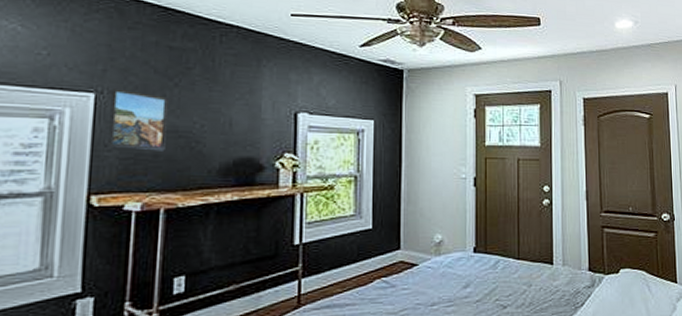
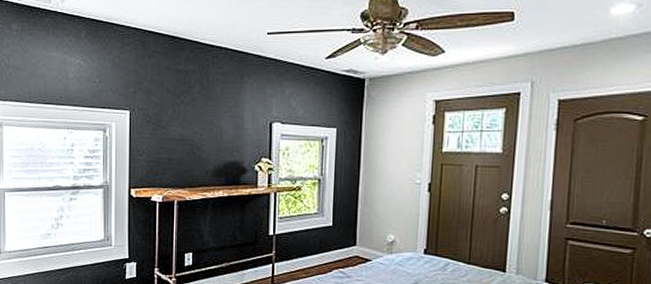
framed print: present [108,88,168,151] -> none [140,106,177,156]

